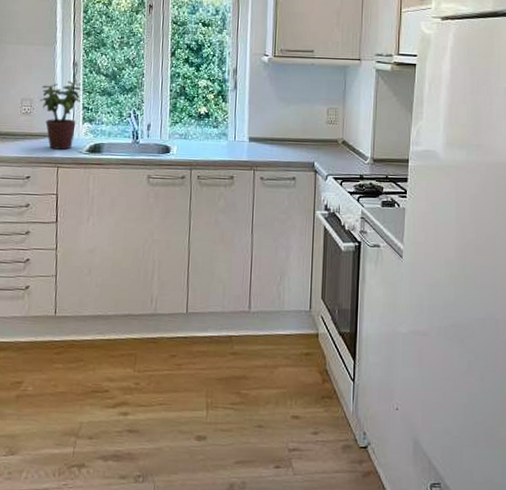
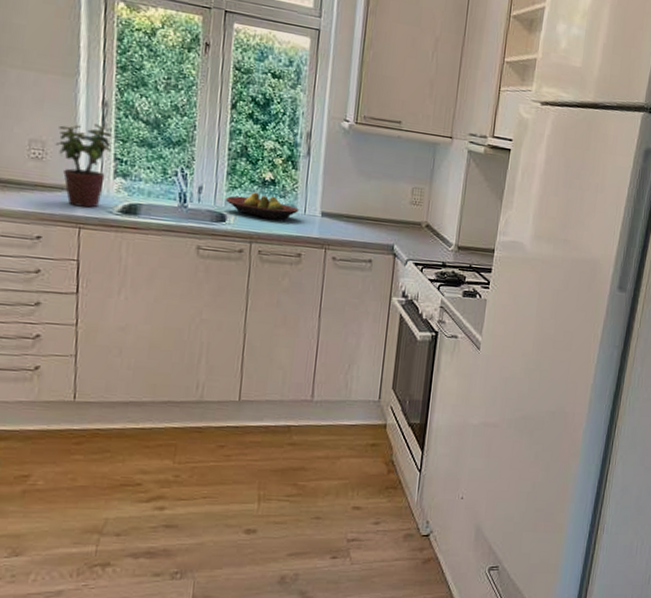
fruit bowl: none [169,125,230,149] -> present [225,192,299,221]

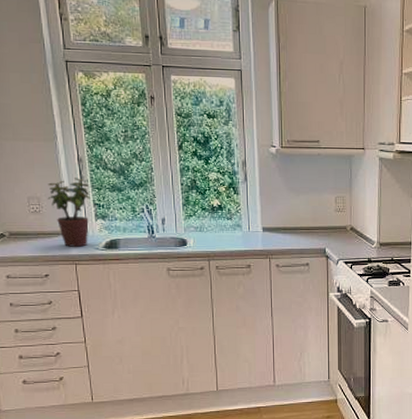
fruit bowl: present [225,192,299,221] -> none [184,218,244,240]

